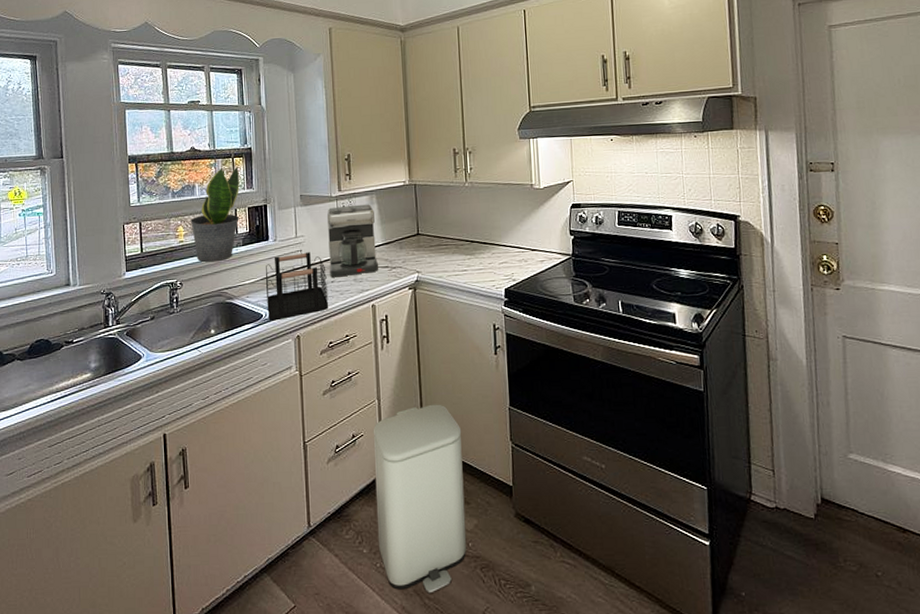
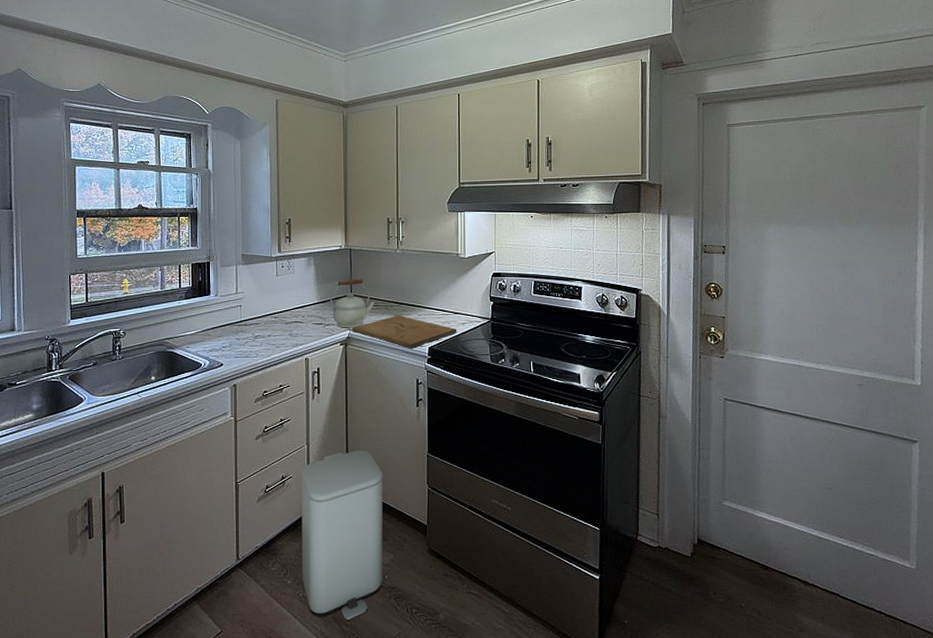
potted plant: present [191,166,239,263] -> none [136,225,184,314]
dish rack: present [265,252,329,321] -> none [205,307,265,370]
coffee maker: present [326,204,379,278] -> none [266,265,314,332]
kettle: none [395,216,444,271] -> present [330,279,374,328]
cutting board: none [420,254,536,291] -> present [351,315,457,349]

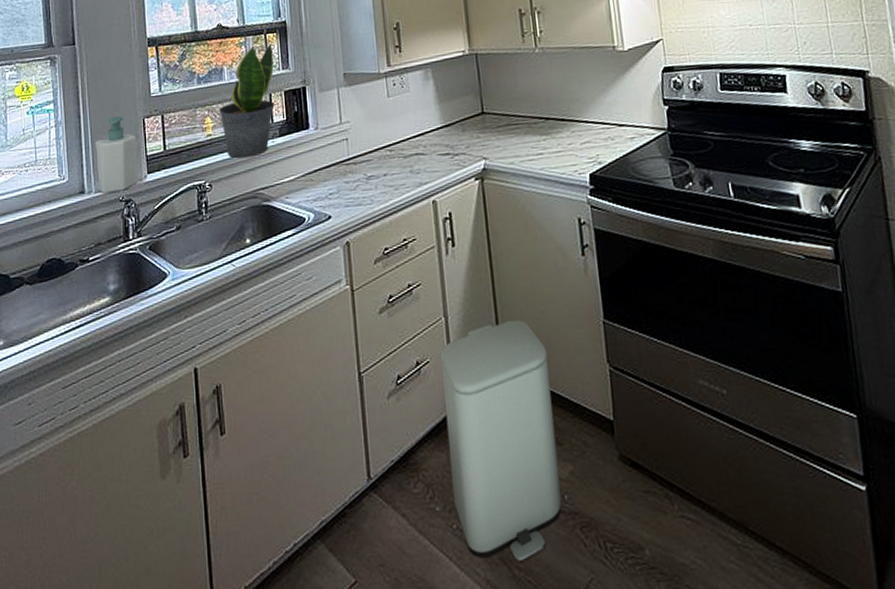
soap bottle: none [24,271,62,333] -> present [95,116,137,194]
potted plant: none [136,225,184,314] -> present [219,43,275,159]
kettle: present [330,279,374,328] -> none [456,90,514,158]
cutting board: present [351,315,457,349] -> none [487,134,625,178]

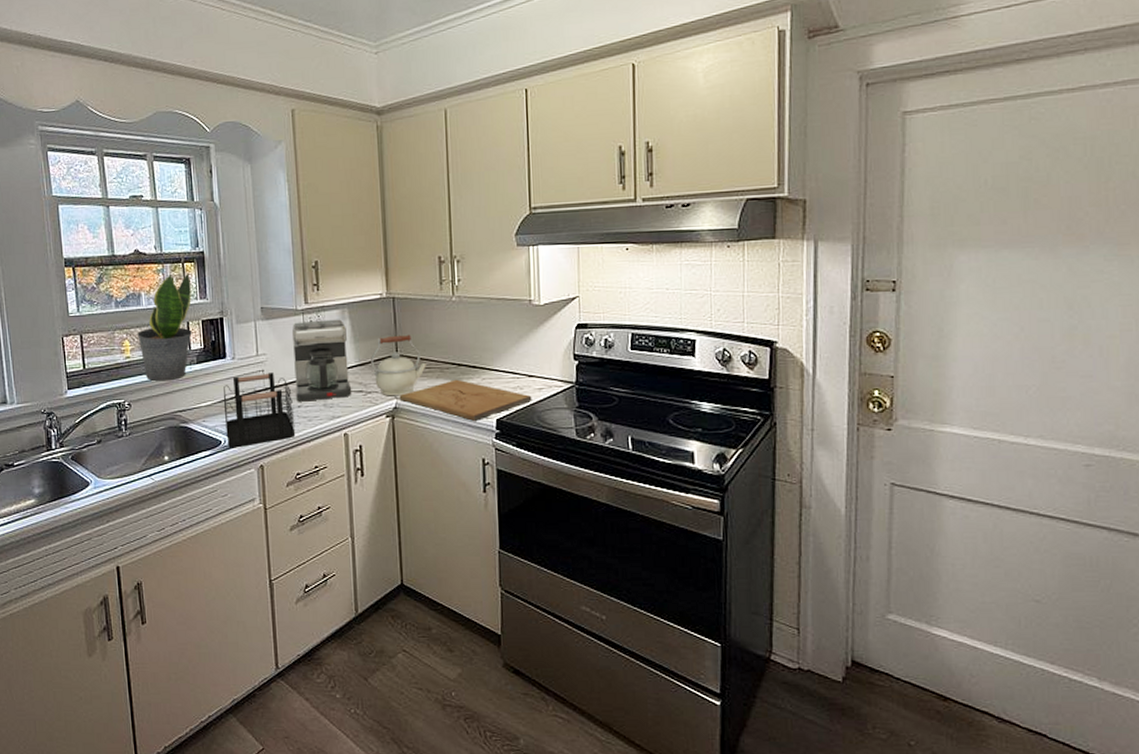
soap bottle: present [95,116,137,194] -> none [15,333,58,406]
dish rack: none [306,140,381,226] -> present [223,372,295,448]
coffee maker: none [375,80,439,170] -> present [291,319,352,402]
pedal bin: present [440,319,562,564] -> none [346,544,450,743]
kettle: none [456,90,514,158] -> present [371,334,426,397]
cutting board: none [487,134,625,178] -> present [399,379,532,421]

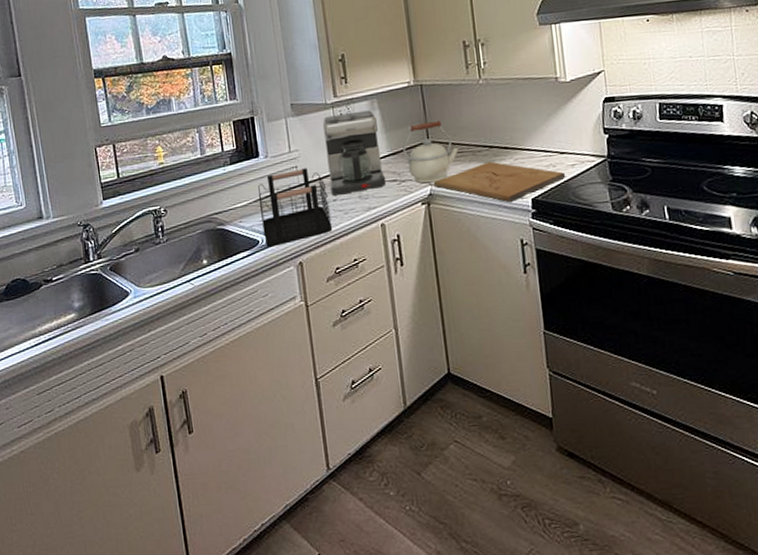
potted plant: present [137,272,192,382] -> none [170,75,224,185]

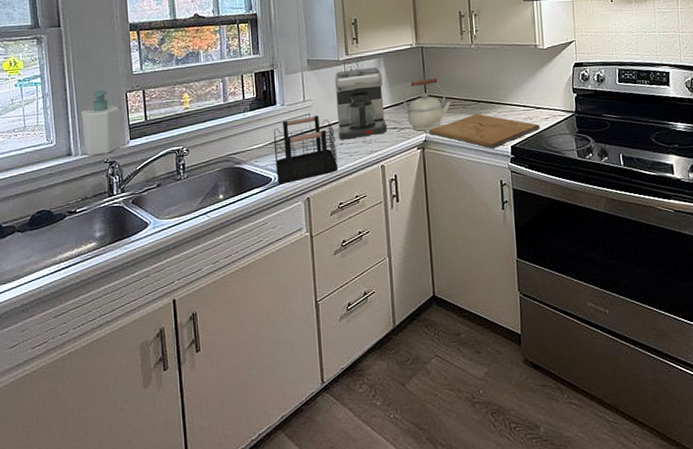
soap bottle: none [49,145,94,219] -> present [81,90,121,156]

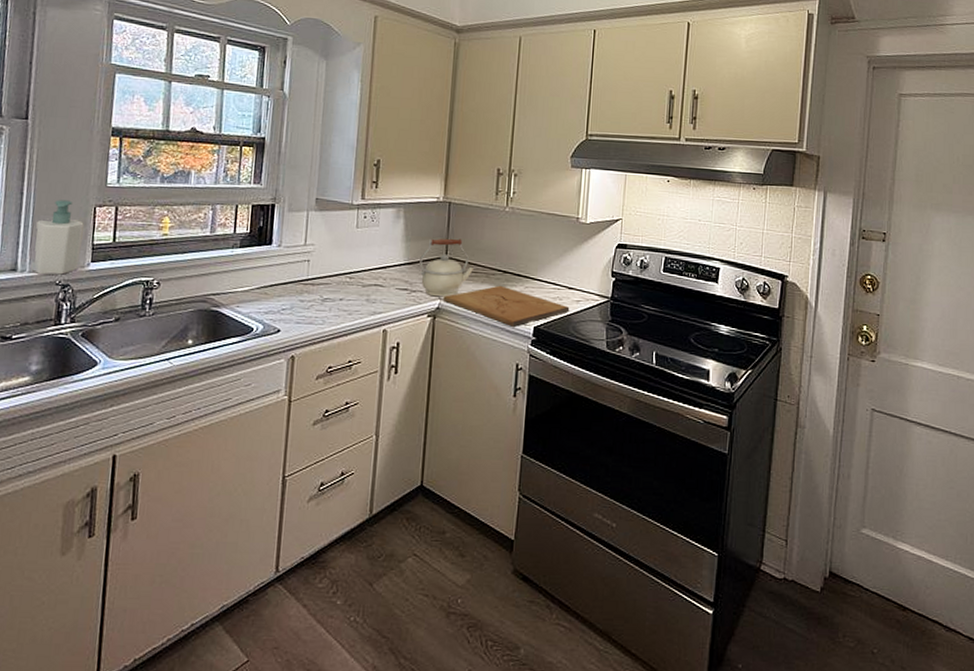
dish rack: present [273,115,338,184] -> none [259,263,336,337]
coffee maker: present [334,67,388,140] -> none [339,216,400,295]

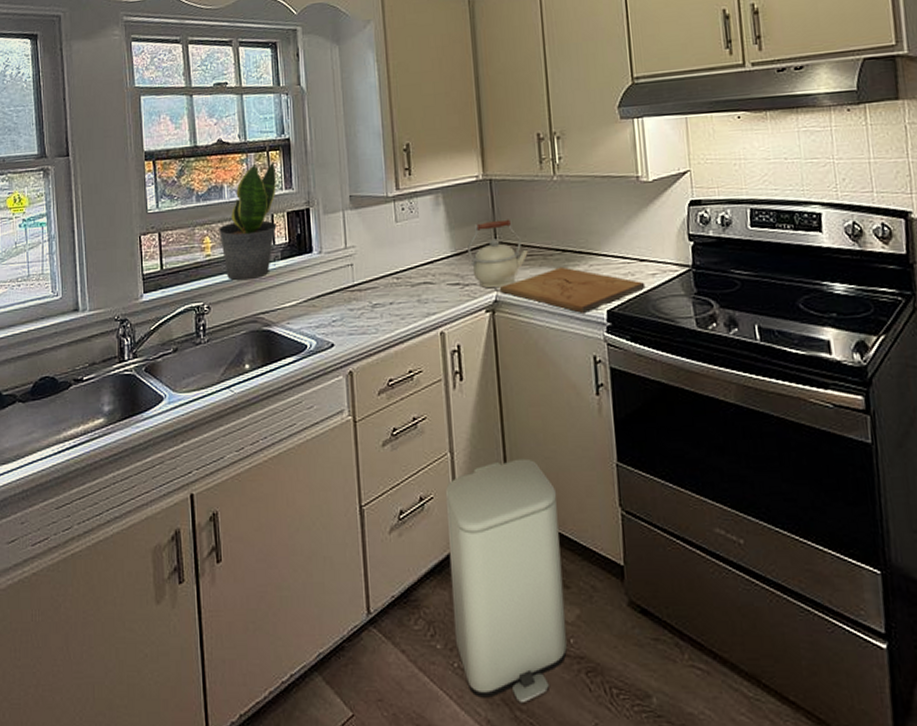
soap bottle: present [30,200,84,275] -> none [89,232,133,312]
potted plant: none [180,155,247,263] -> present [219,161,277,281]
pedal bin: none [354,445,466,654] -> present [445,458,568,705]

